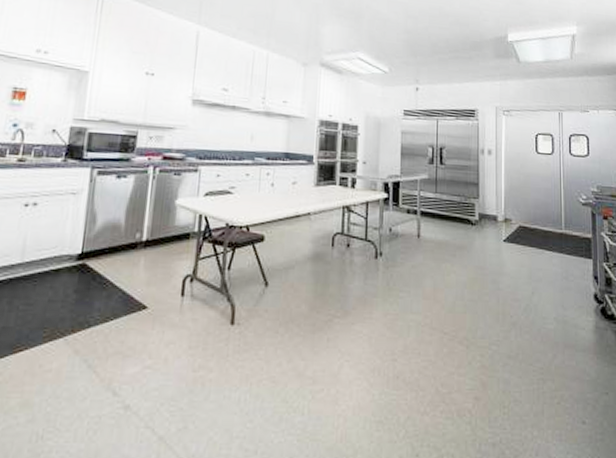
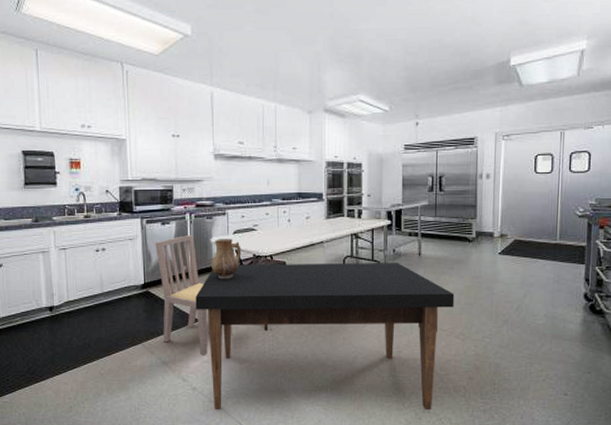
dining chair: none [94,192,190,360] -> present [155,234,233,357]
dining table: none [144,235,457,443] -> present [195,263,455,411]
ceramic pitcher: none [172,201,212,254] -> present [212,239,241,279]

